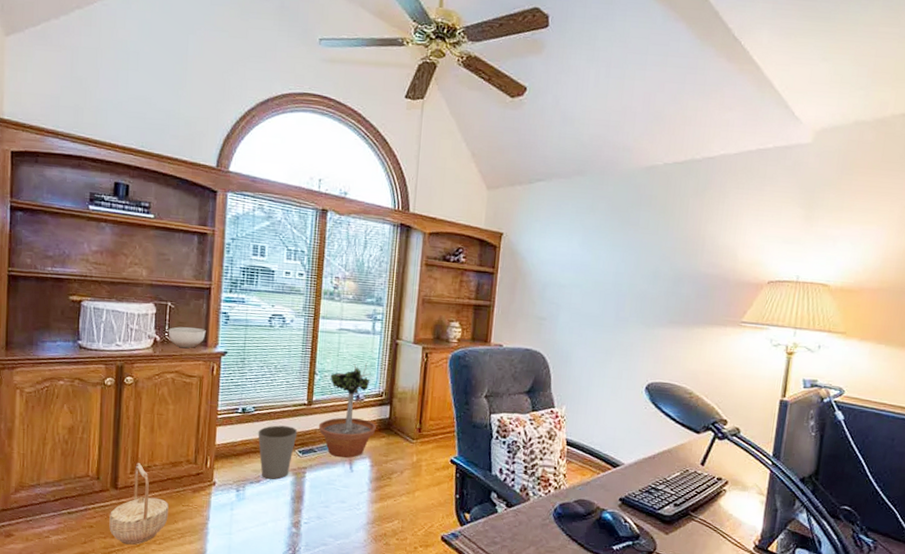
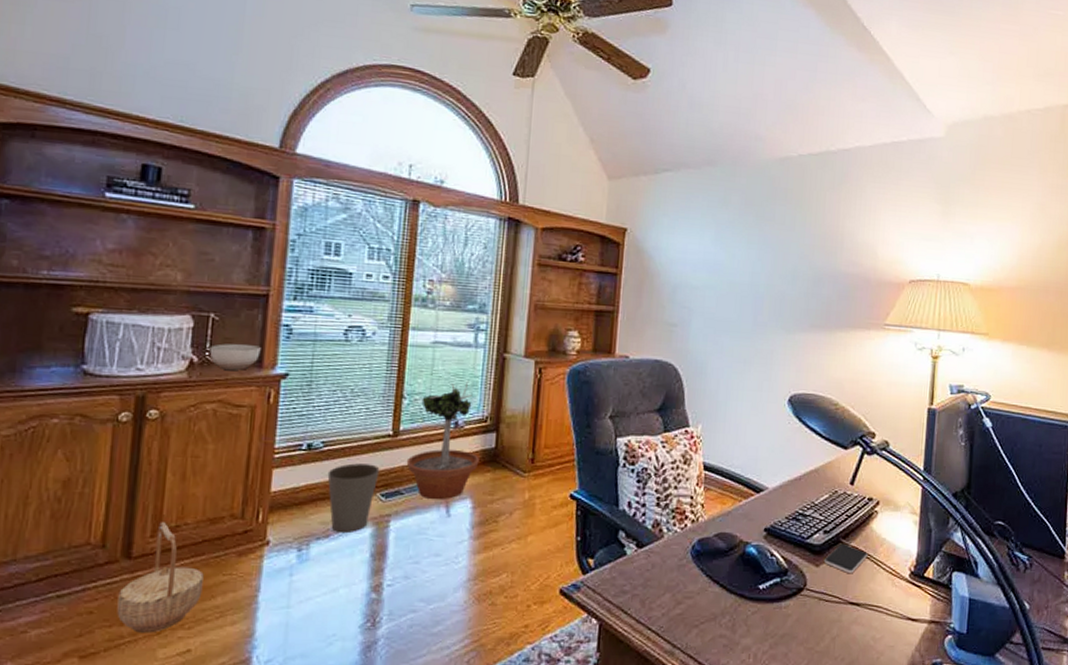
smartphone: none [673,516,715,543] -> present [823,543,869,574]

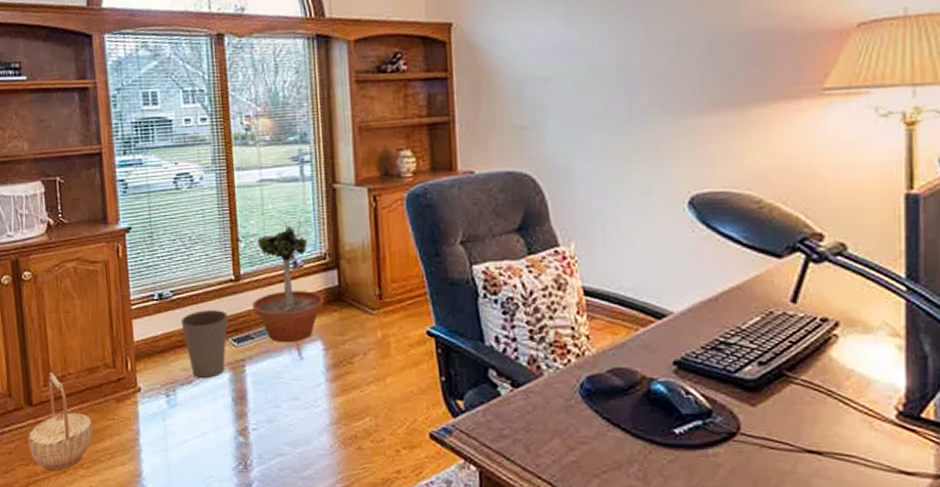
bowl: present [209,343,261,370] -> none [61,202,104,229]
smartphone: present [823,543,869,574] -> none [762,377,829,415]

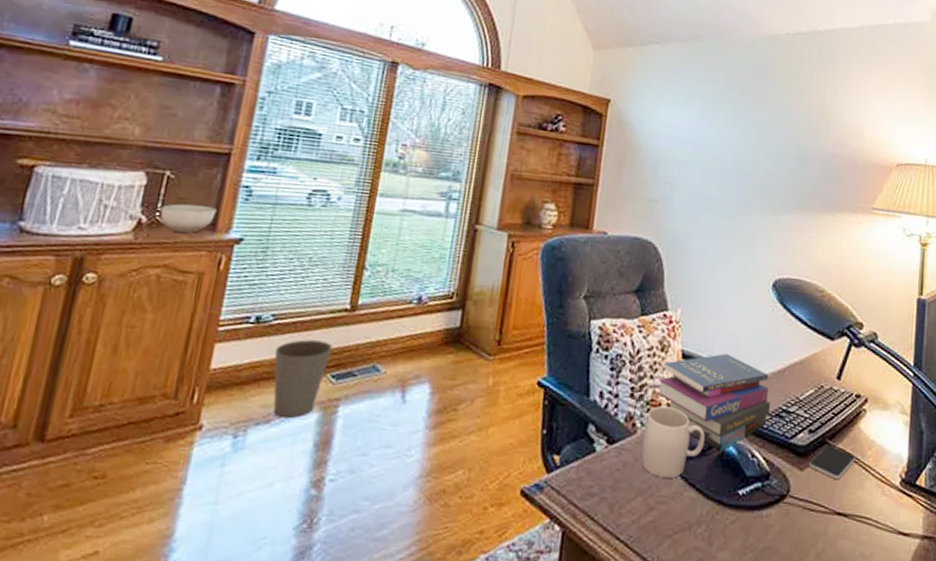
basket: present [28,373,93,471] -> none [19,400,124,531]
bowl: none [61,202,104,229] -> present [160,203,217,233]
potted tree: present [252,217,324,342] -> none [362,252,442,383]
mug: none [551,347,624,418] -> present [641,406,705,478]
books: none [560,286,704,390] -> present [658,354,771,452]
smartphone: none [762,377,829,415] -> present [808,444,856,480]

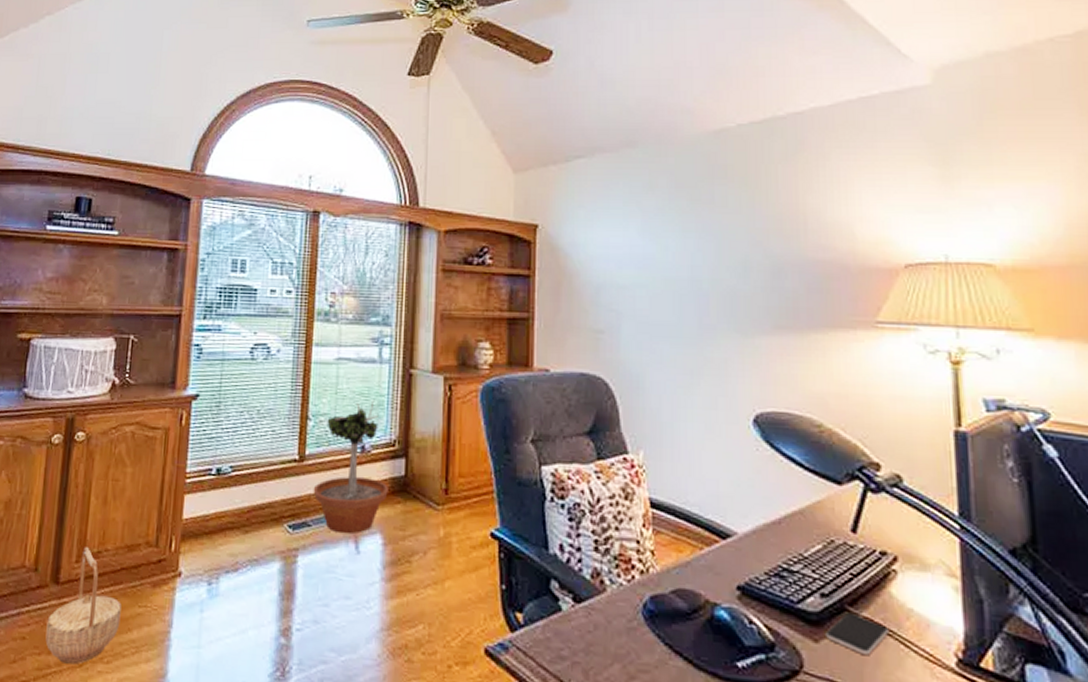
basket: none [19,400,124,531] -> present [45,547,122,665]
bowl: present [160,203,217,233] -> none [129,364,174,392]
trash bin: present [273,339,333,418] -> none [235,490,287,567]
potted tree: none [362,252,442,383] -> present [313,400,388,533]
mug: present [641,406,705,478] -> none [614,561,688,644]
books: present [658,354,771,452] -> none [626,502,767,616]

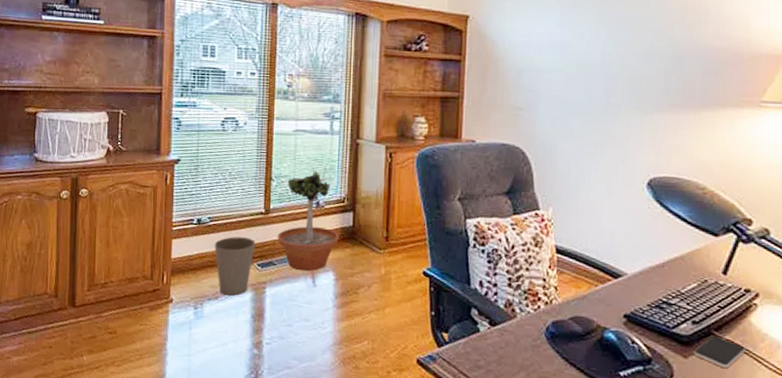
basket: present [45,547,122,665] -> none [68,279,126,367]
trash bin: none [235,490,287,567] -> present [214,236,256,296]

